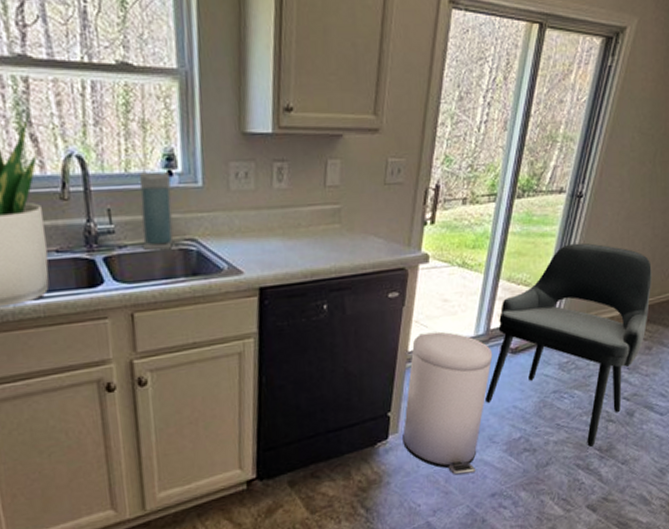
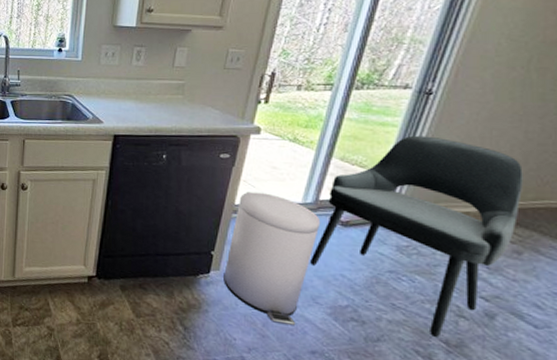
soap dispenser: present [139,172,174,251] -> none [36,48,60,100]

